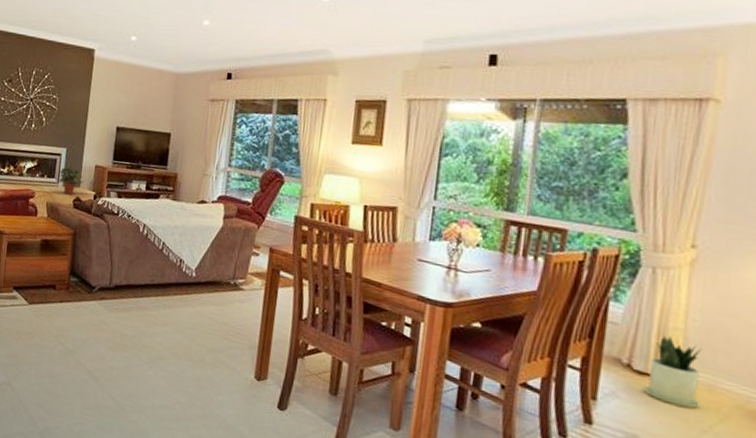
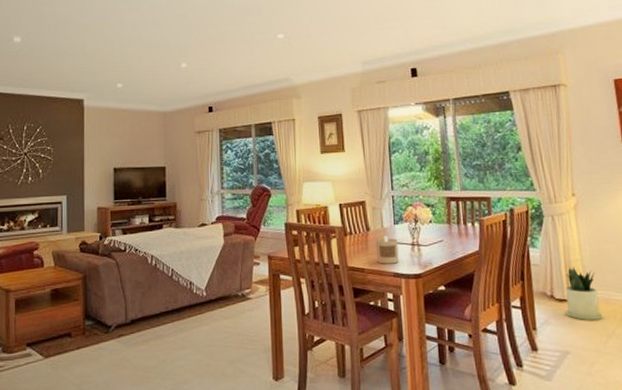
potted plant: present [58,167,84,195] -> none [61,213,88,240]
candle: none [399,250,430,286] -> present [375,235,399,264]

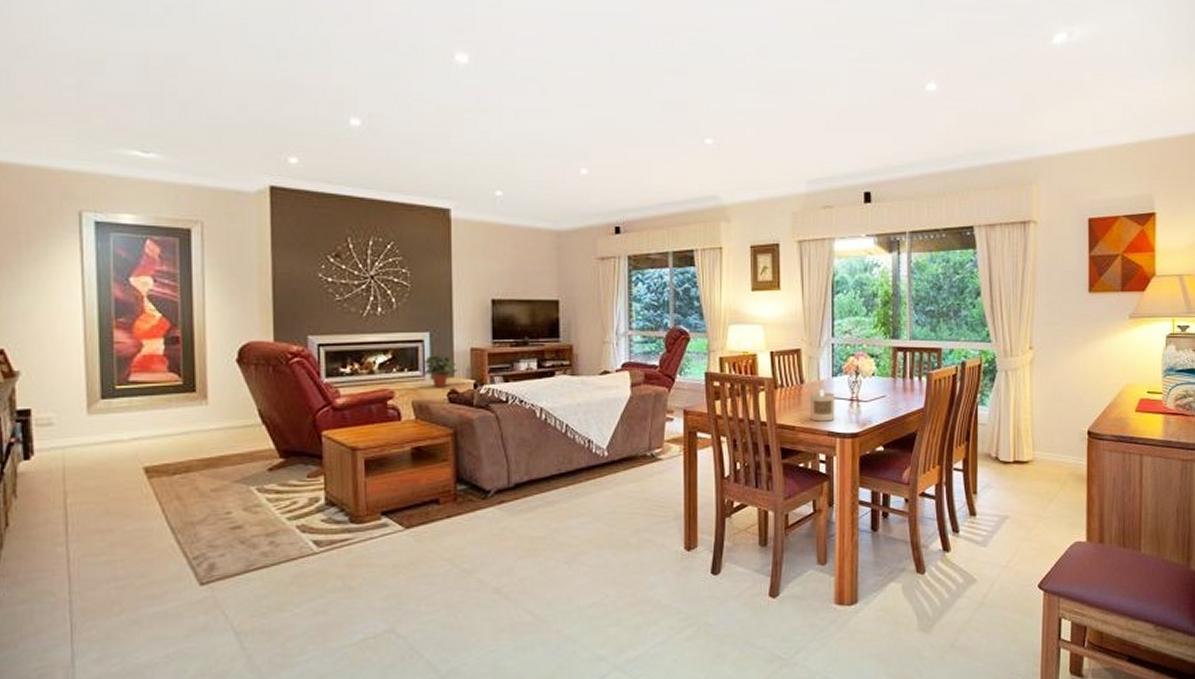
potted plant: none [61,213,88,240] -> present [423,354,459,388]
planter: present [564,267,603,320] -> none [1008,427,1047,483]

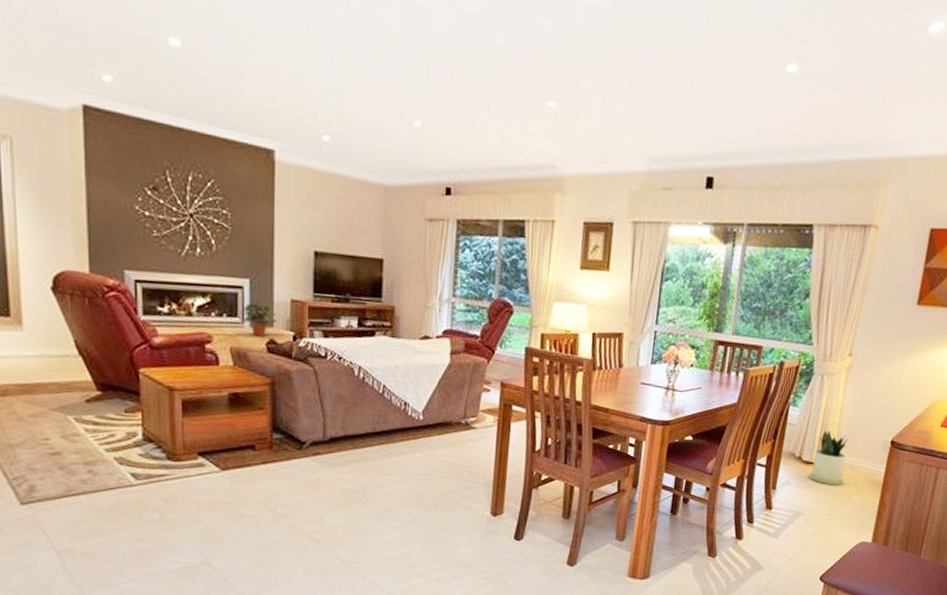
candle: present [809,388,835,422] -> none [624,374,652,407]
planter: none [1008,427,1047,483] -> present [808,430,849,485]

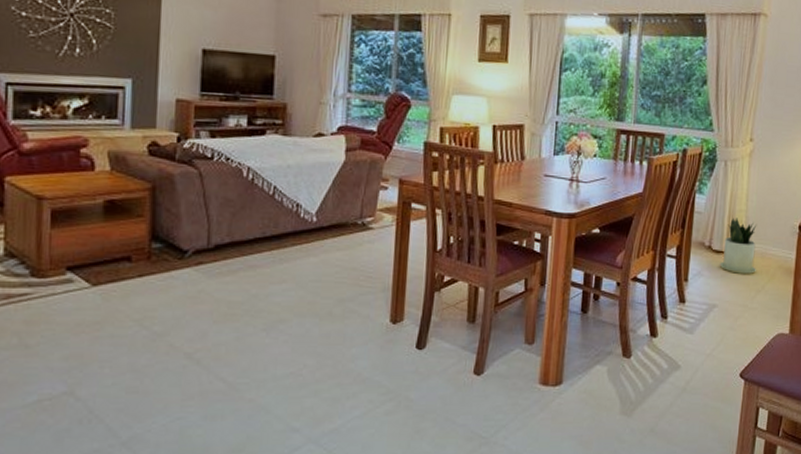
potted plant: present [242,302,279,337] -> none [122,103,162,139]

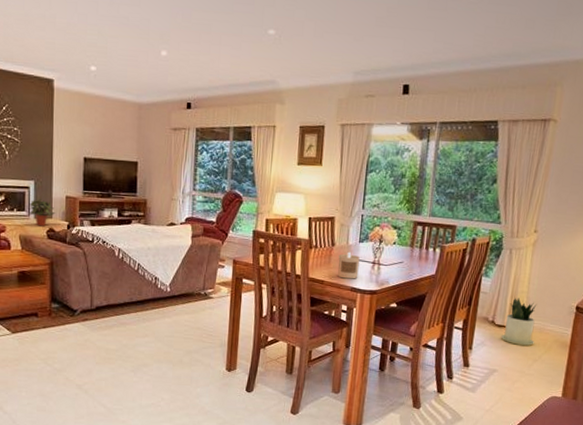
potted plant: none [122,103,162,139] -> present [28,199,56,227]
candle: none [528,166,555,200] -> present [337,251,360,279]

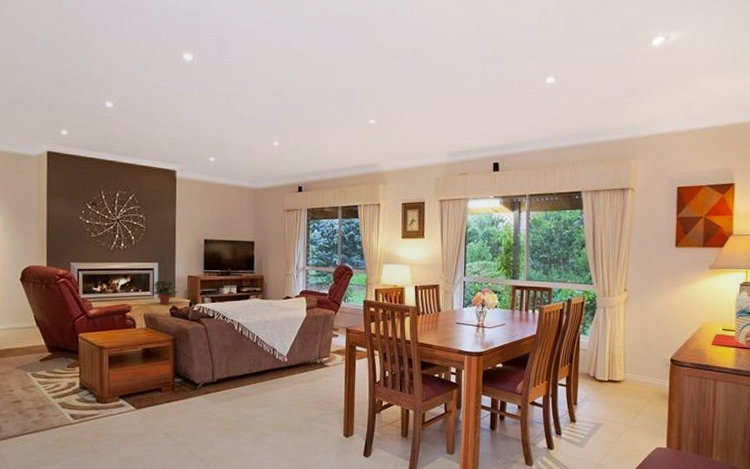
candle: present [337,251,360,279] -> none [444,316,465,342]
planter: present [501,298,537,346] -> none [603,353,635,399]

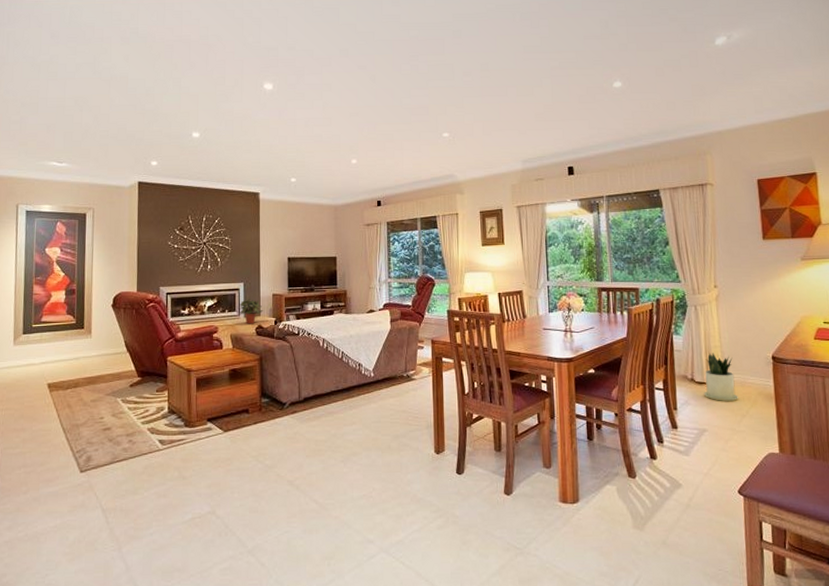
planter: none [603,353,635,399] -> present [703,353,738,401]

